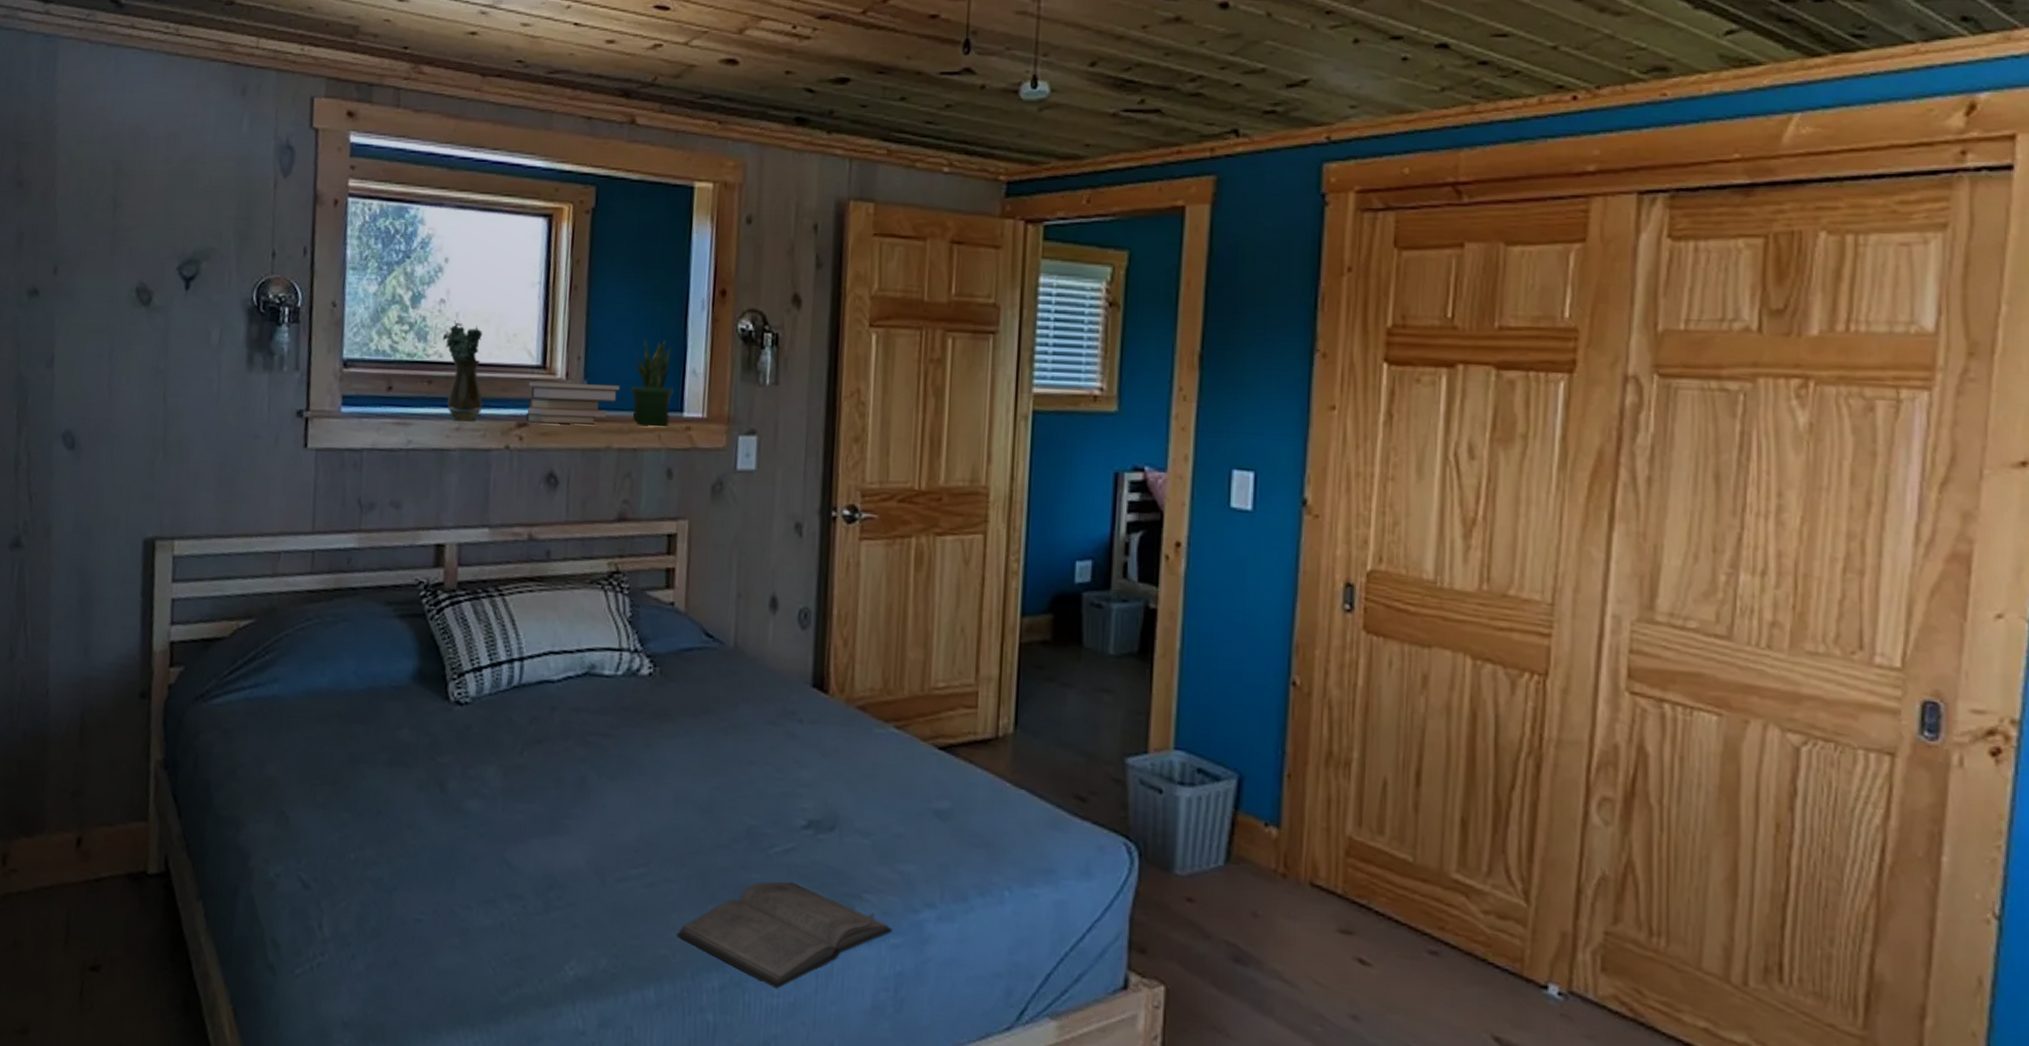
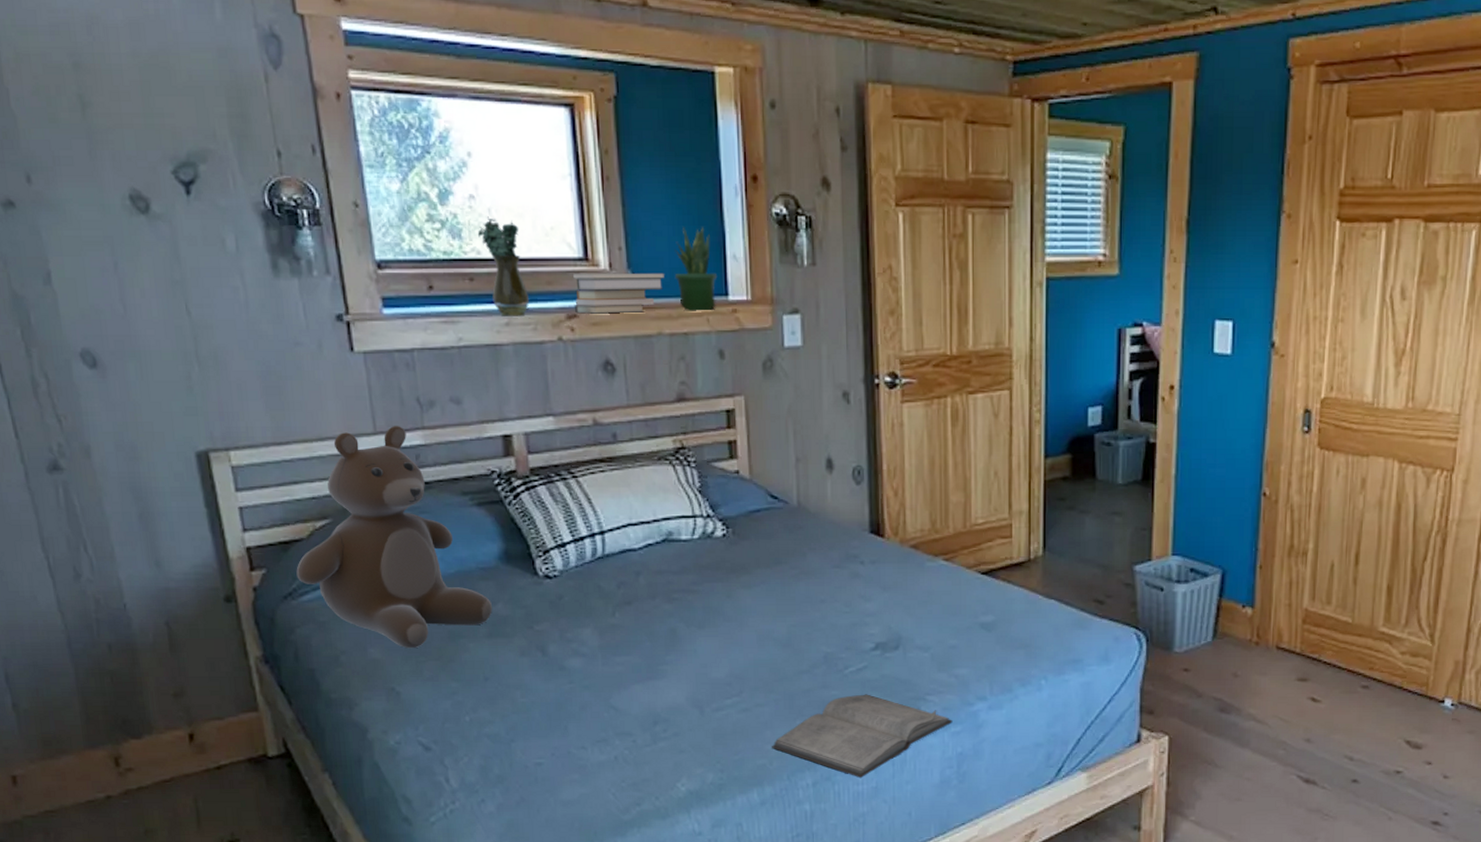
bear: none [212,525,398,770] -> present [296,425,493,649]

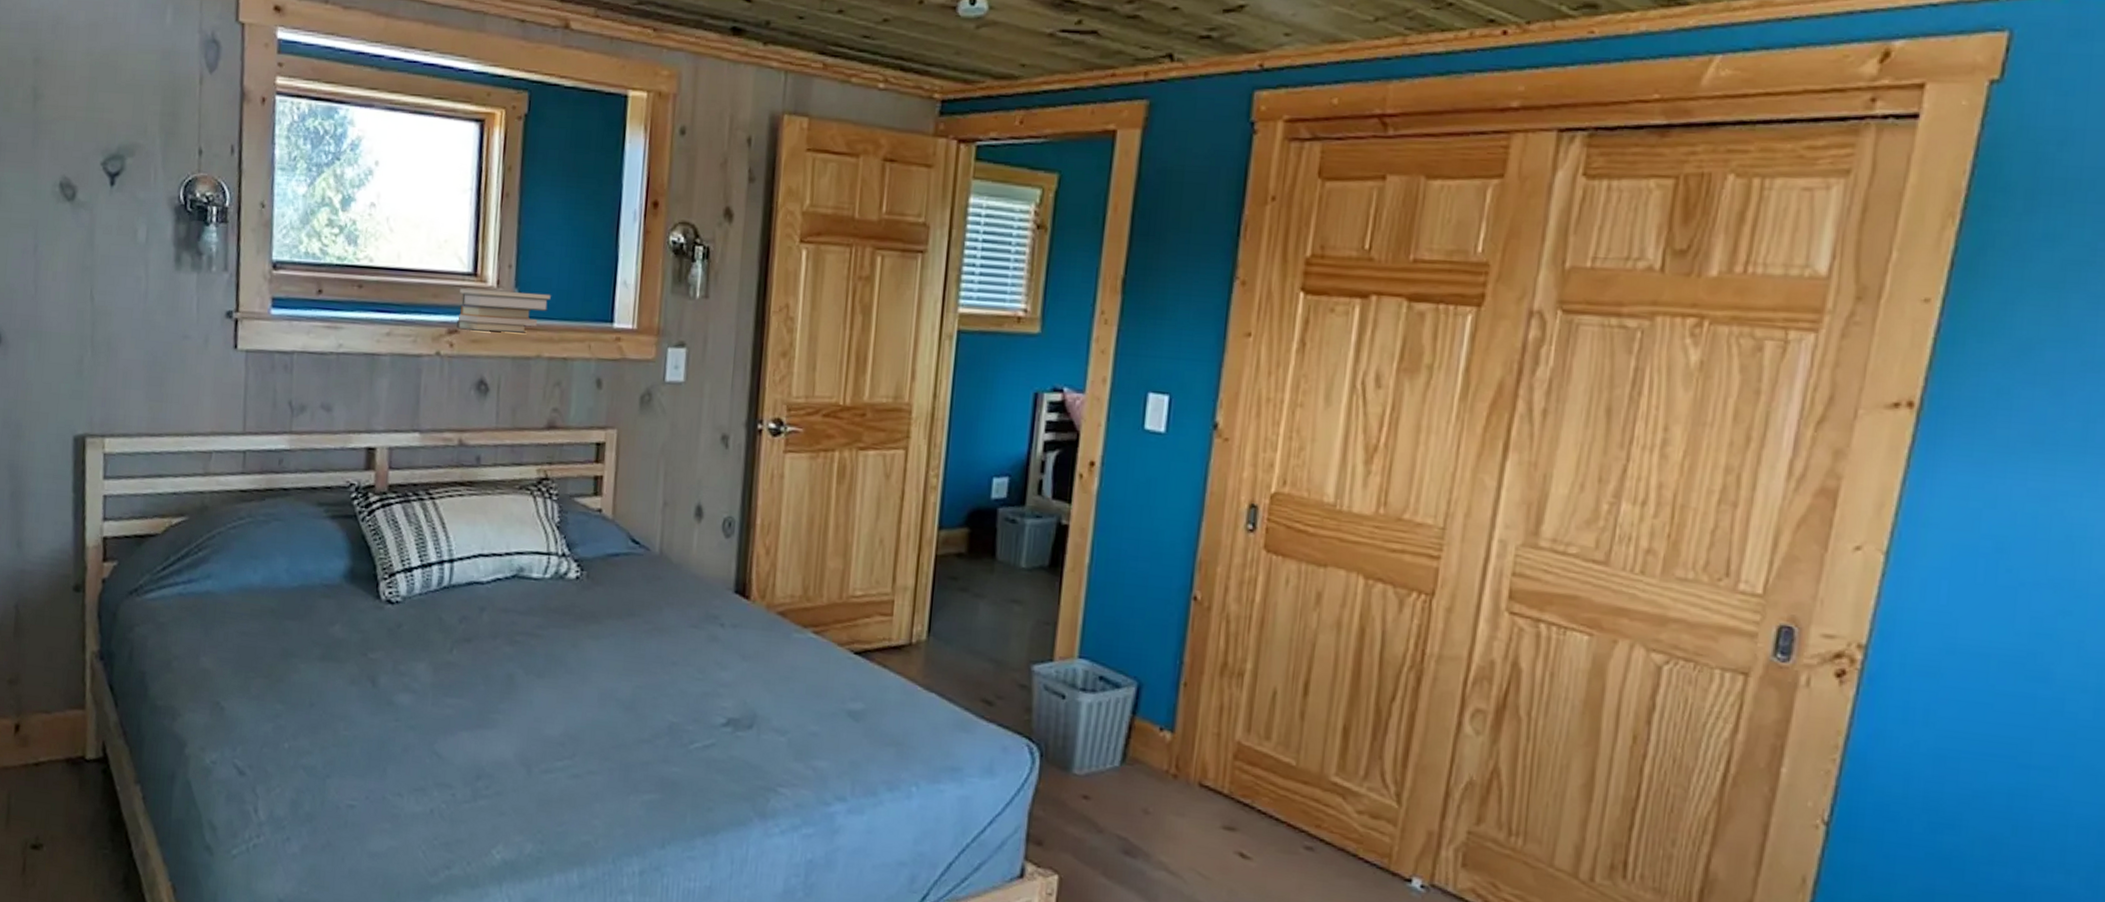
bear: present [296,425,493,649] -> none [145,426,330,663]
vase: present [477,216,529,316] -> none [372,225,414,328]
planter: present [675,227,718,311] -> none [562,249,605,337]
diary: present [772,694,953,779] -> none [599,775,805,874]

